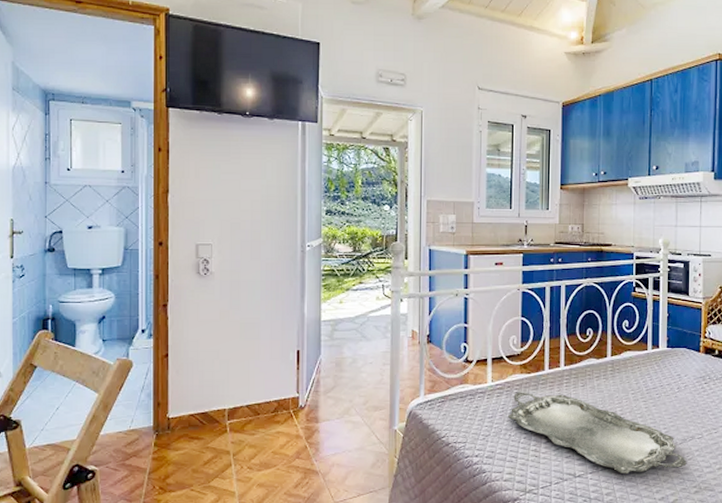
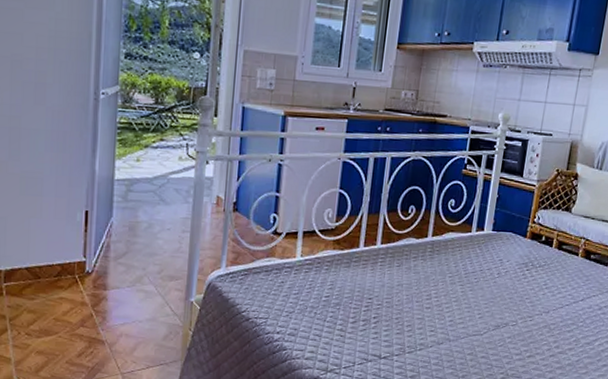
serving tray: present [508,392,687,473] -> none [315,268,497,357]

